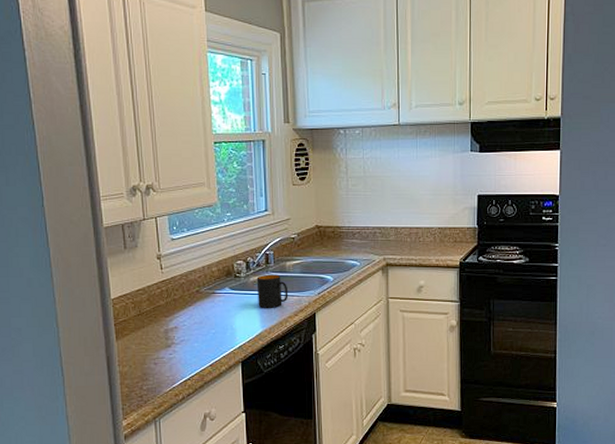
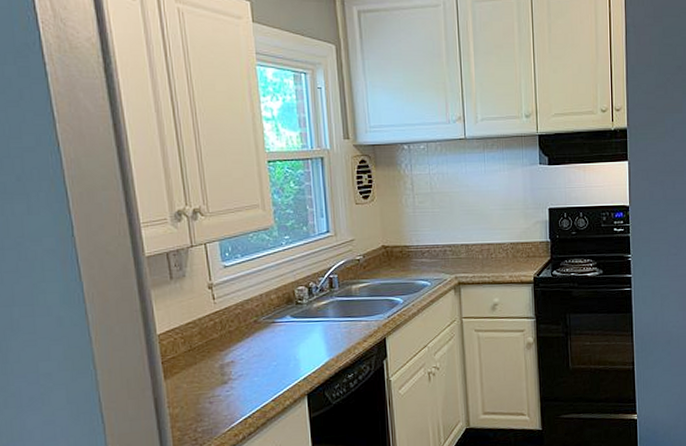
mug: present [256,274,289,308] -> none [320,299,356,336]

